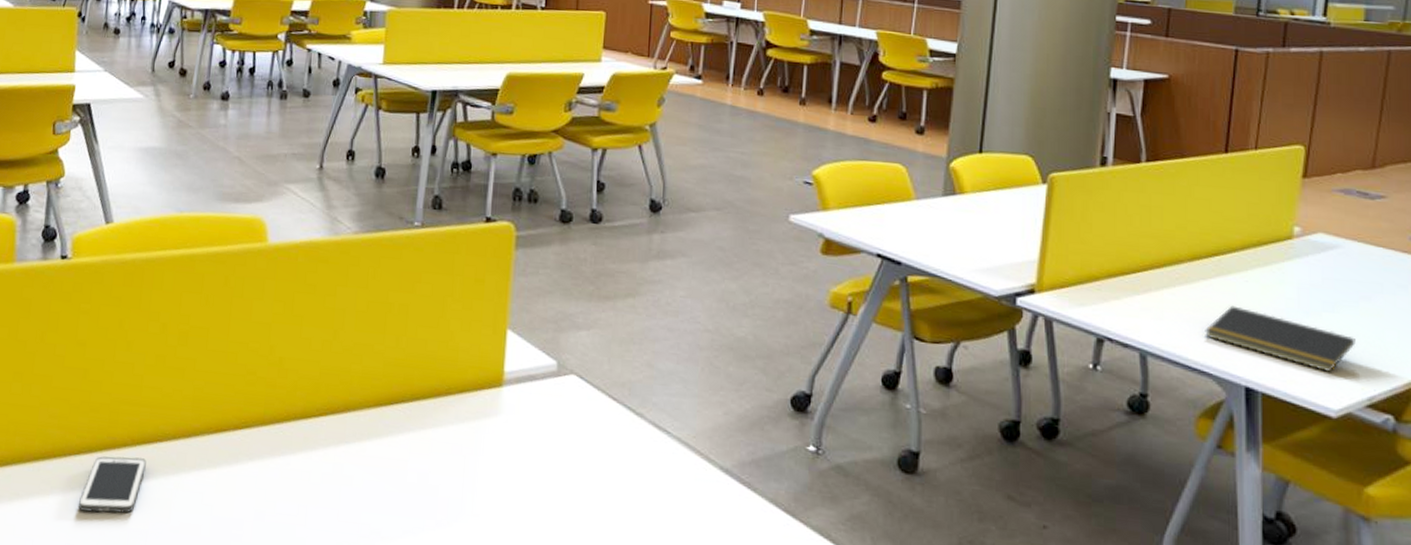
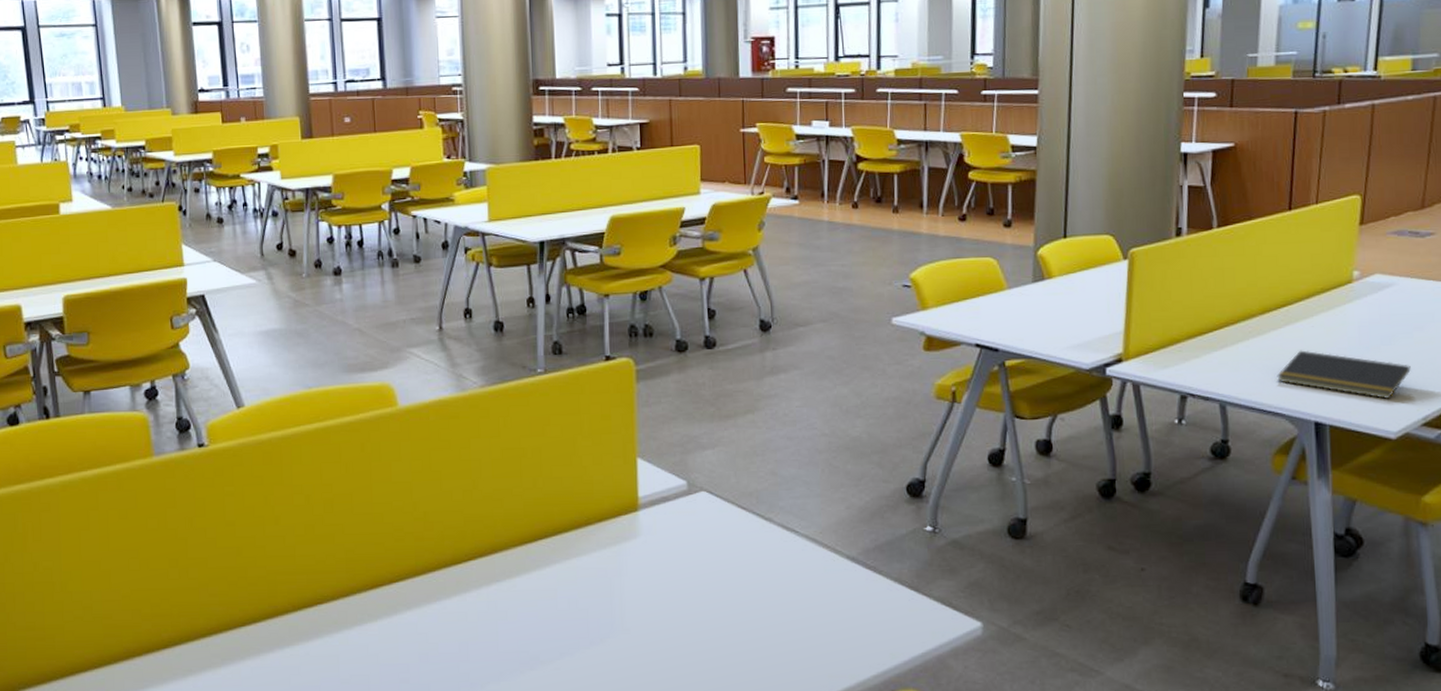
cell phone: present [78,456,146,513] -> none [250,621,310,677]

